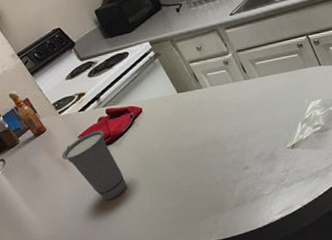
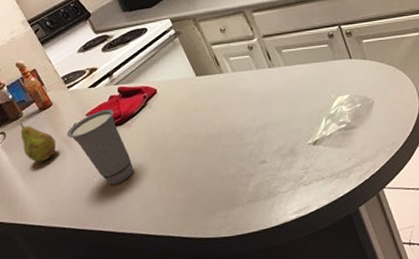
fruit: none [17,149,53,185] -> present [20,123,57,163]

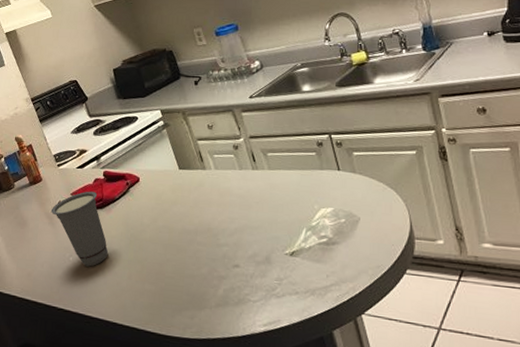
fruit: present [20,123,57,163] -> none [10,194,41,234]

